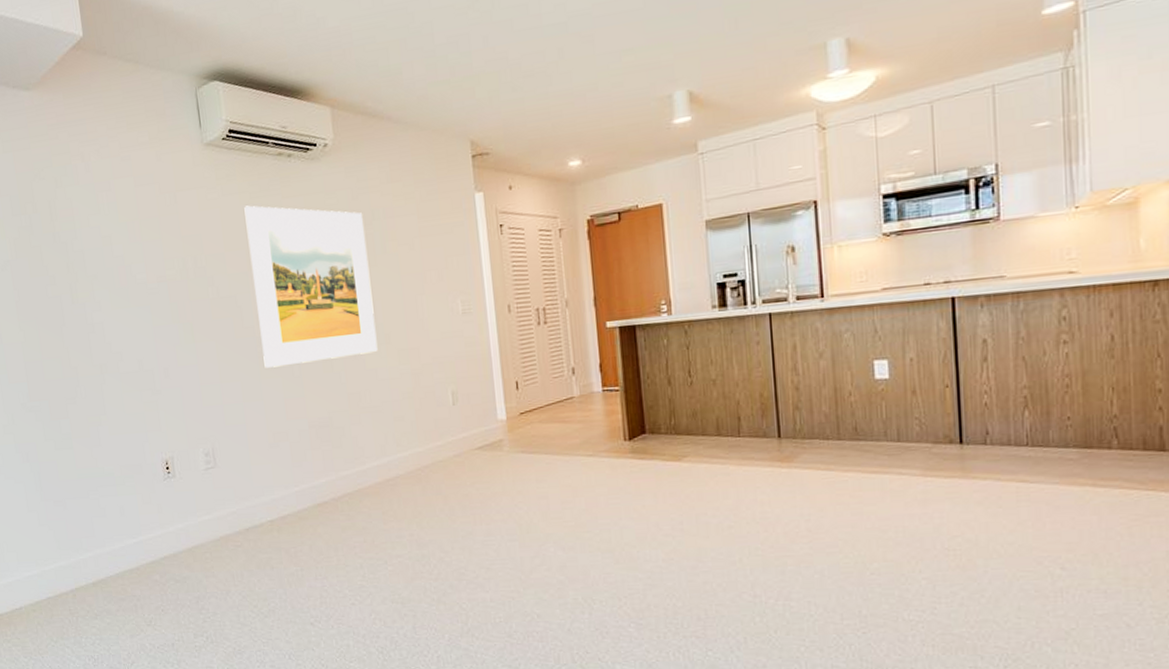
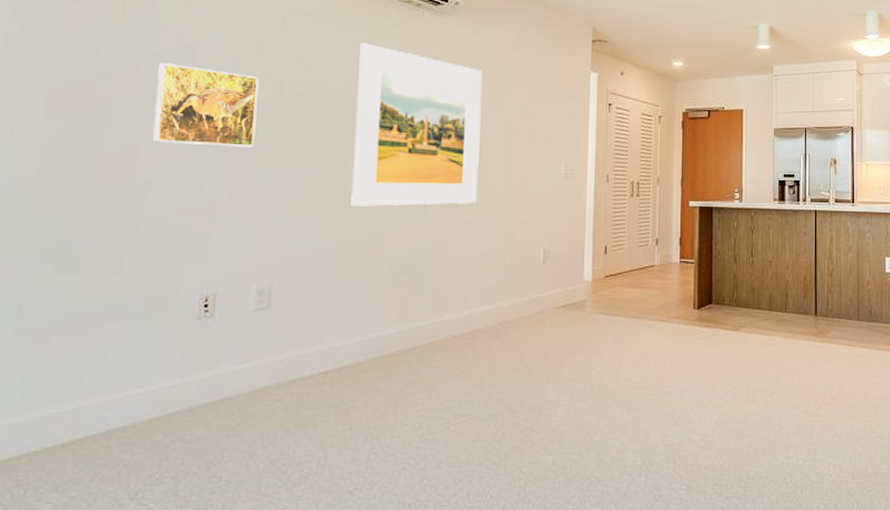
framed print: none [87,256,175,330] -> present [153,63,259,148]

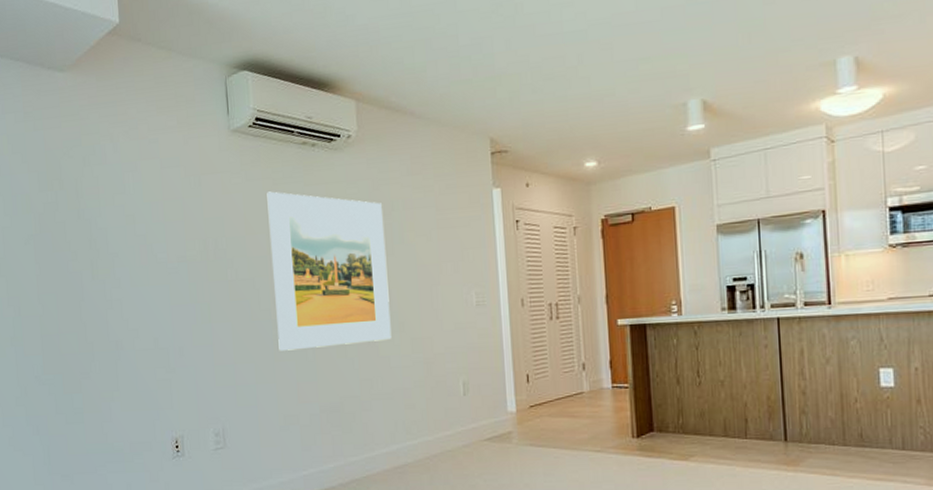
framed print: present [153,63,259,148] -> none [110,235,193,307]

